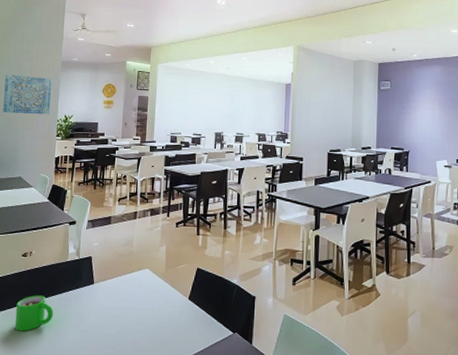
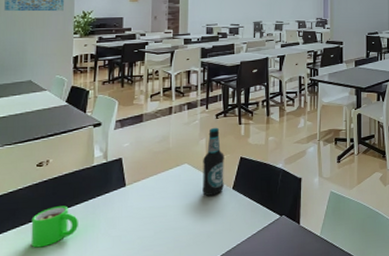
bottle: none [161,235,182,303] -> present [202,127,224,196]

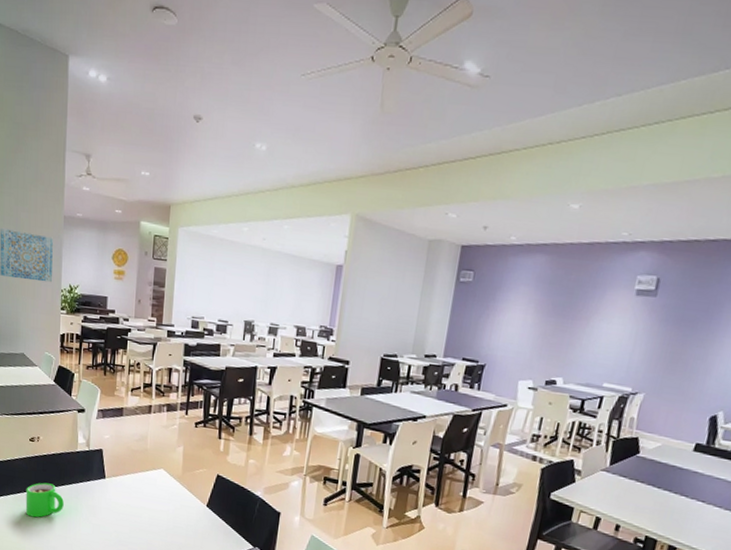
bottle: present [202,127,224,196] -> none [176,436,201,509]

